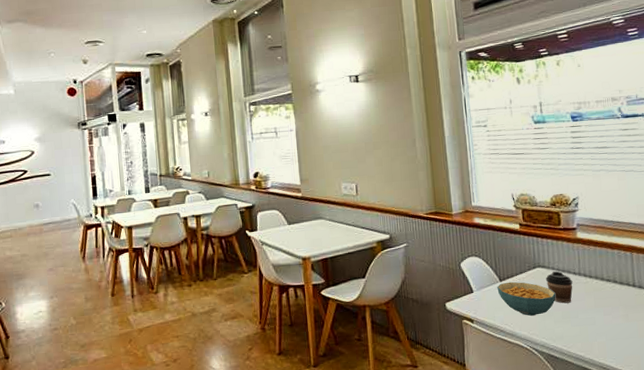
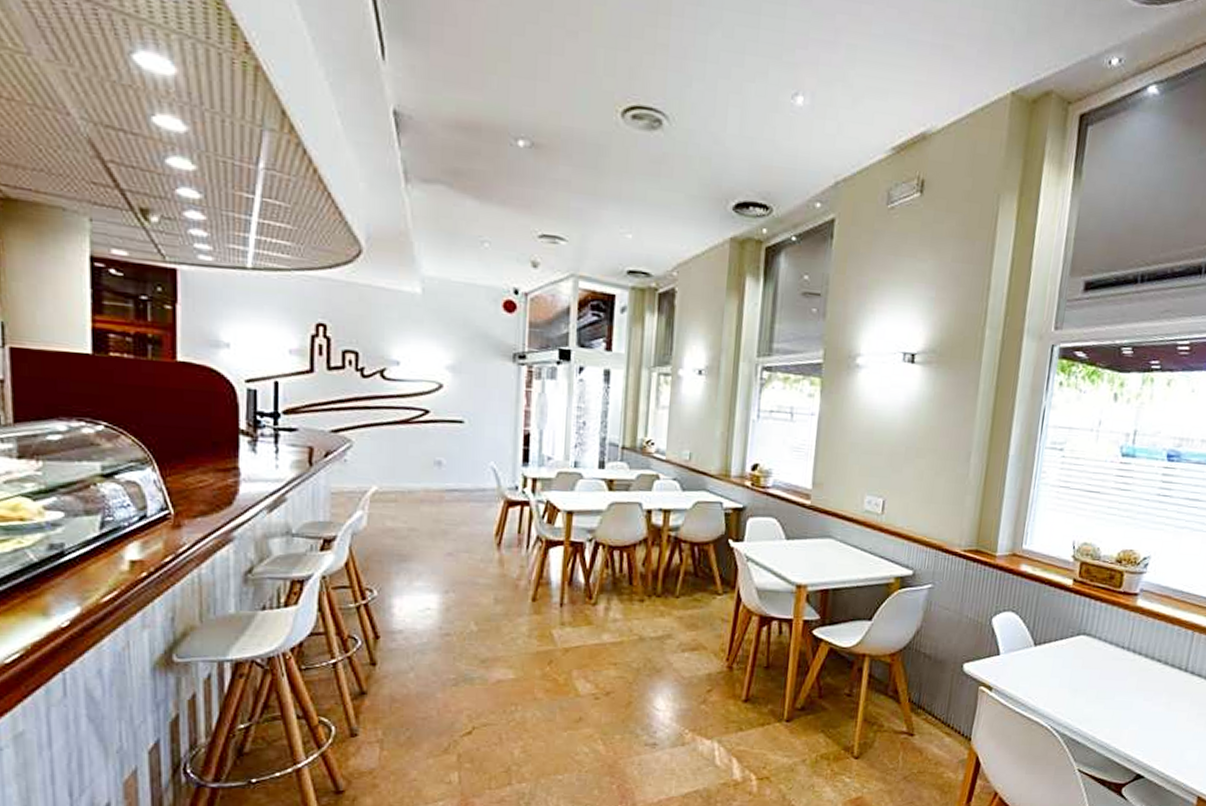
cereal bowl: present [497,281,556,316] -> none [1028,647,1096,691]
coffee cup: present [545,271,573,304] -> none [1087,641,1119,682]

